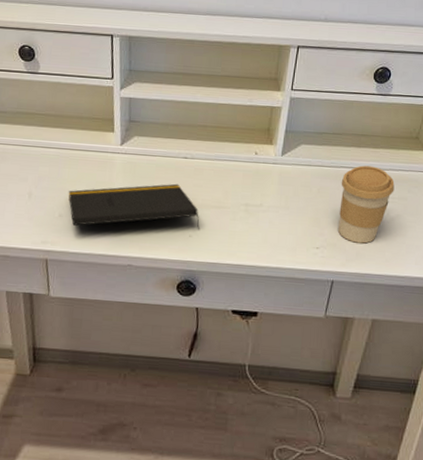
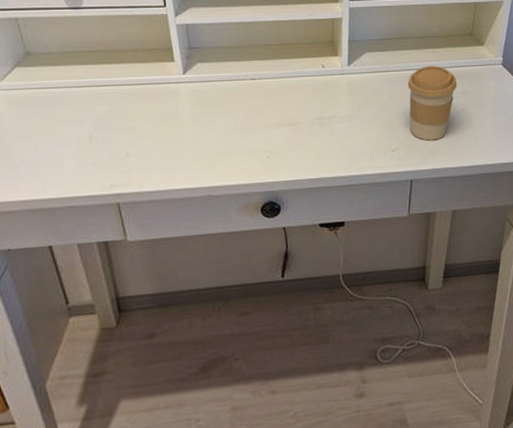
notepad: present [68,183,200,229] -> none [133,106,276,164]

